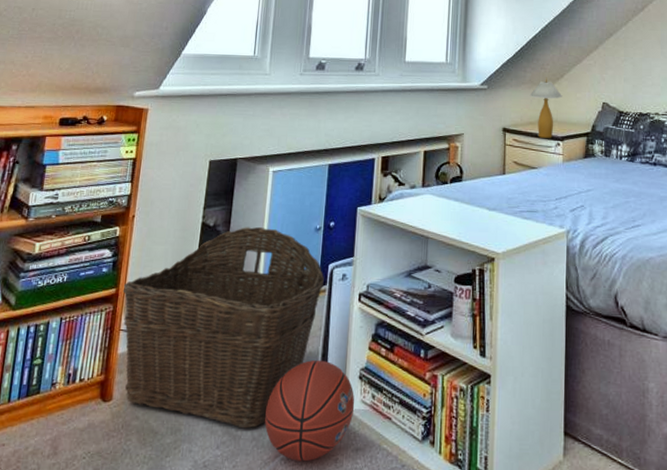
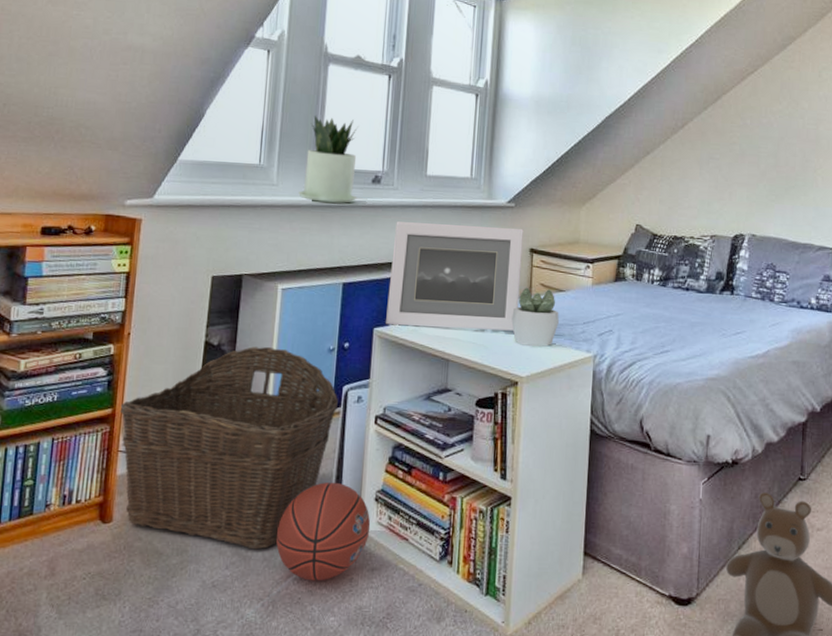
planter: none [289,10,343,90] -> present [298,116,358,203]
picture frame: none [369,105,496,208] -> present [386,221,524,331]
succulent plant: none [487,166,532,224] -> present [511,288,559,347]
table lamp: present [529,77,563,138] -> none [559,196,595,260]

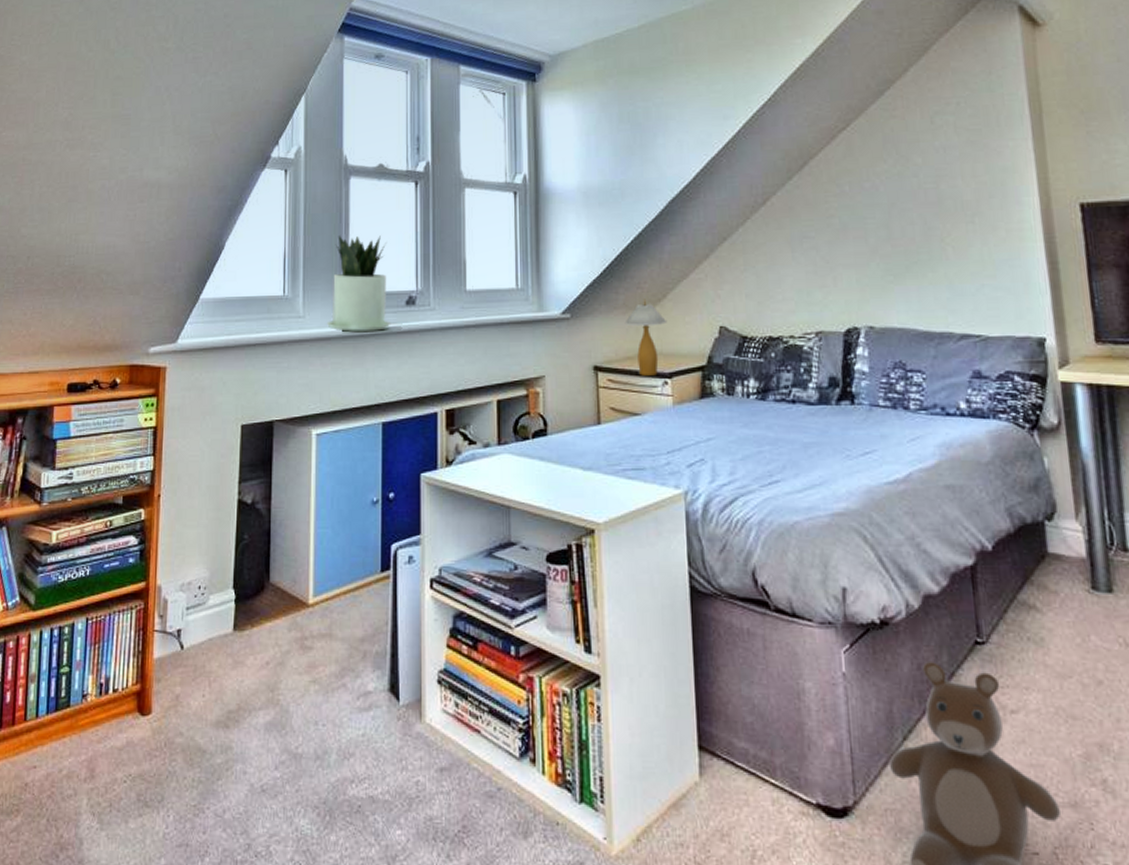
wicker basket: present [120,346,338,550] -> none [153,503,387,746]
basketball: present [276,482,371,581] -> none [329,661,435,785]
picture frame: present [386,221,524,331] -> none [434,343,587,469]
succulent plant: present [511,288,559,347] -> none [579,414,637,486]
table lamp: none [559,196,595,260] -> present [624,299,668,376]

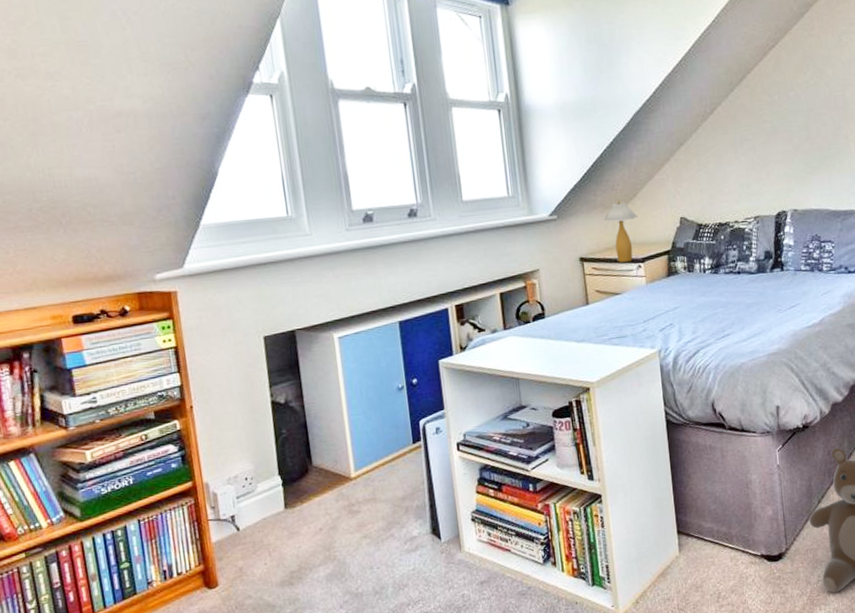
planter: present [327,236,391,332] -> none [332,155,397,245]

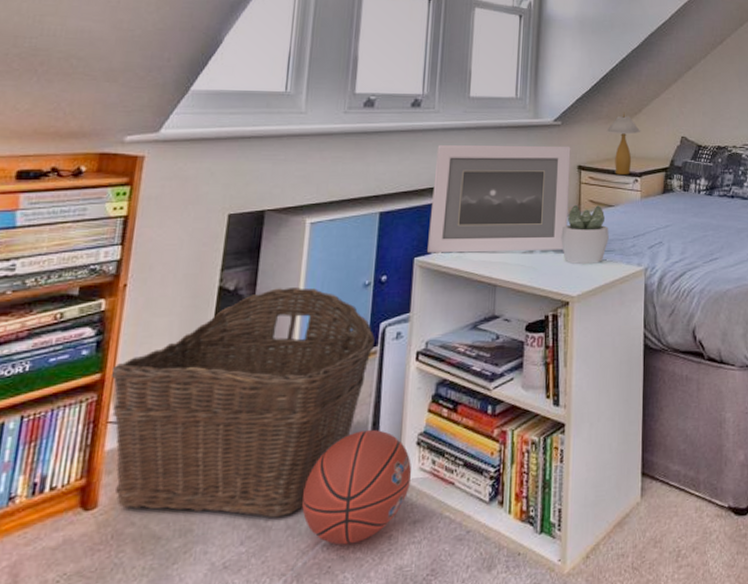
wicker basket: none [199,395,418,586] -> present [111,288,375,518]
basketball: none [382,511,473,604] -> present [302,429,412,545]
picture frame: none [440,239,578,355] -> present [427,145,571,253]
succulent plant: none [572,294,620,353] -> present [561,205,609,265]

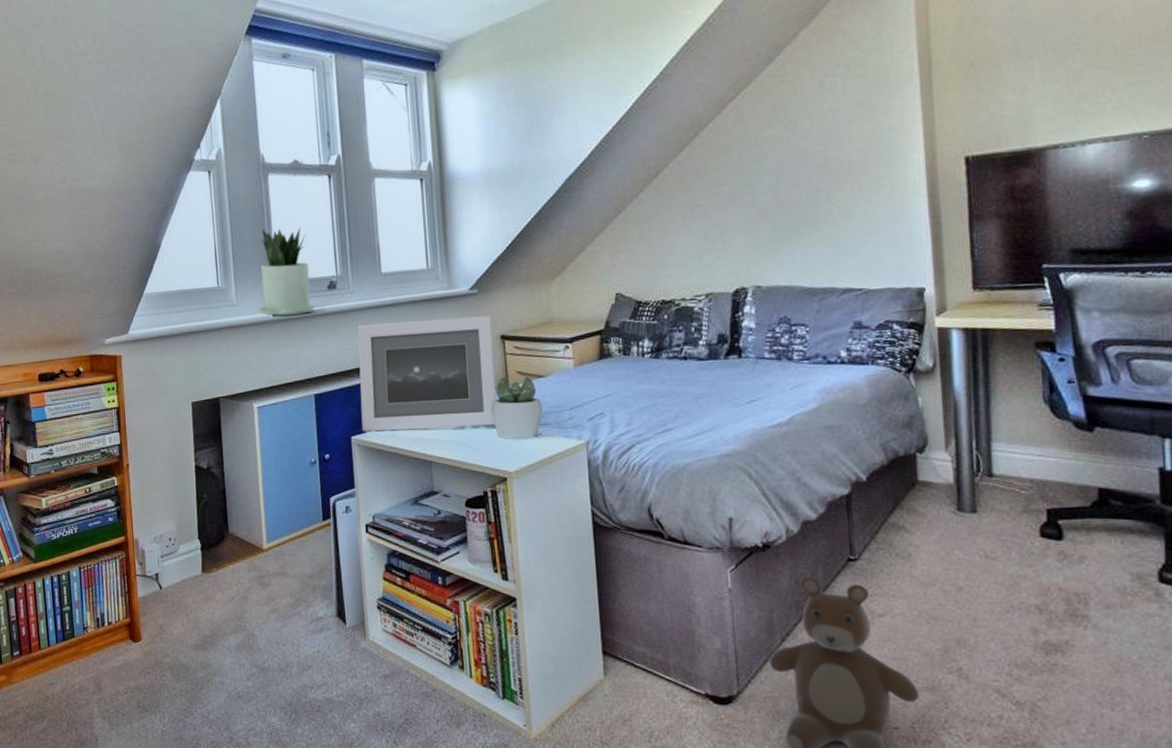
wicker basket: present [111,288,375,518] -> none [131,466,328,661]
basketball: present [302,429,412,545] -> none [288,592,377,689]
planter: none [330,40,396,129] -> present [259,227,316,316]
table lamp: present [606,112,641,175] -> none [527,272,567,342]

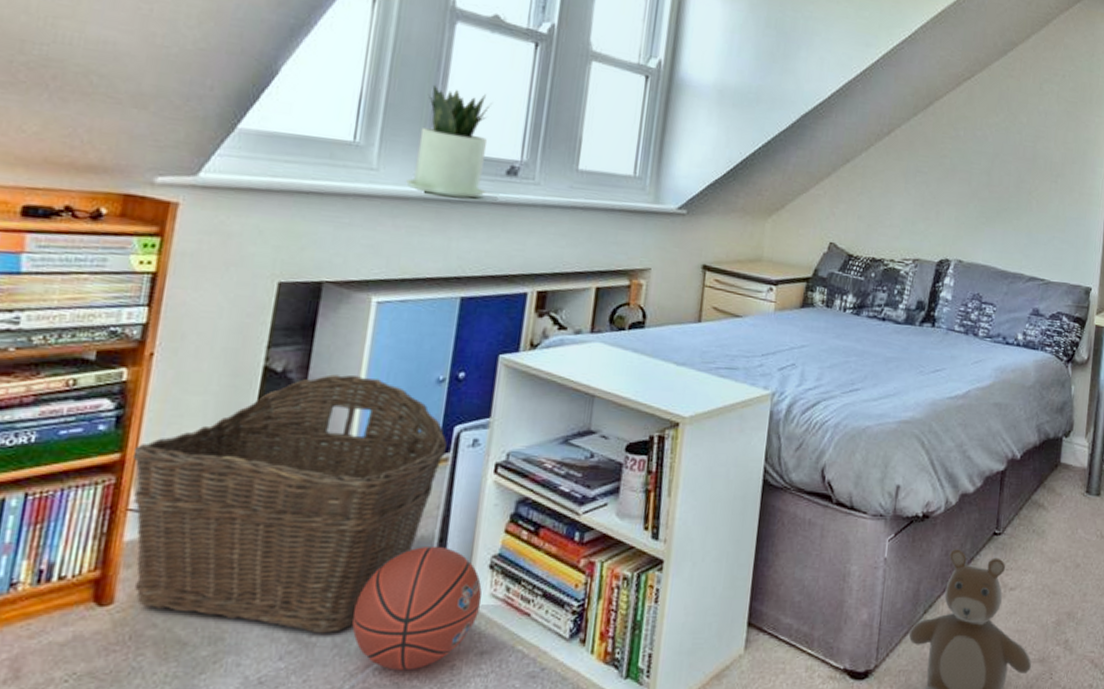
wicker basket: none [131,466,328,661] -> present [132,374,447,634]
basketball: none [288,592,377,689] -> present [352,546,483,671]
picture frame: present [357,315,497,432] -> none [515,224,696,362]
succulent plant: present [490,376,543,440] -> none [675,311,734,383]

